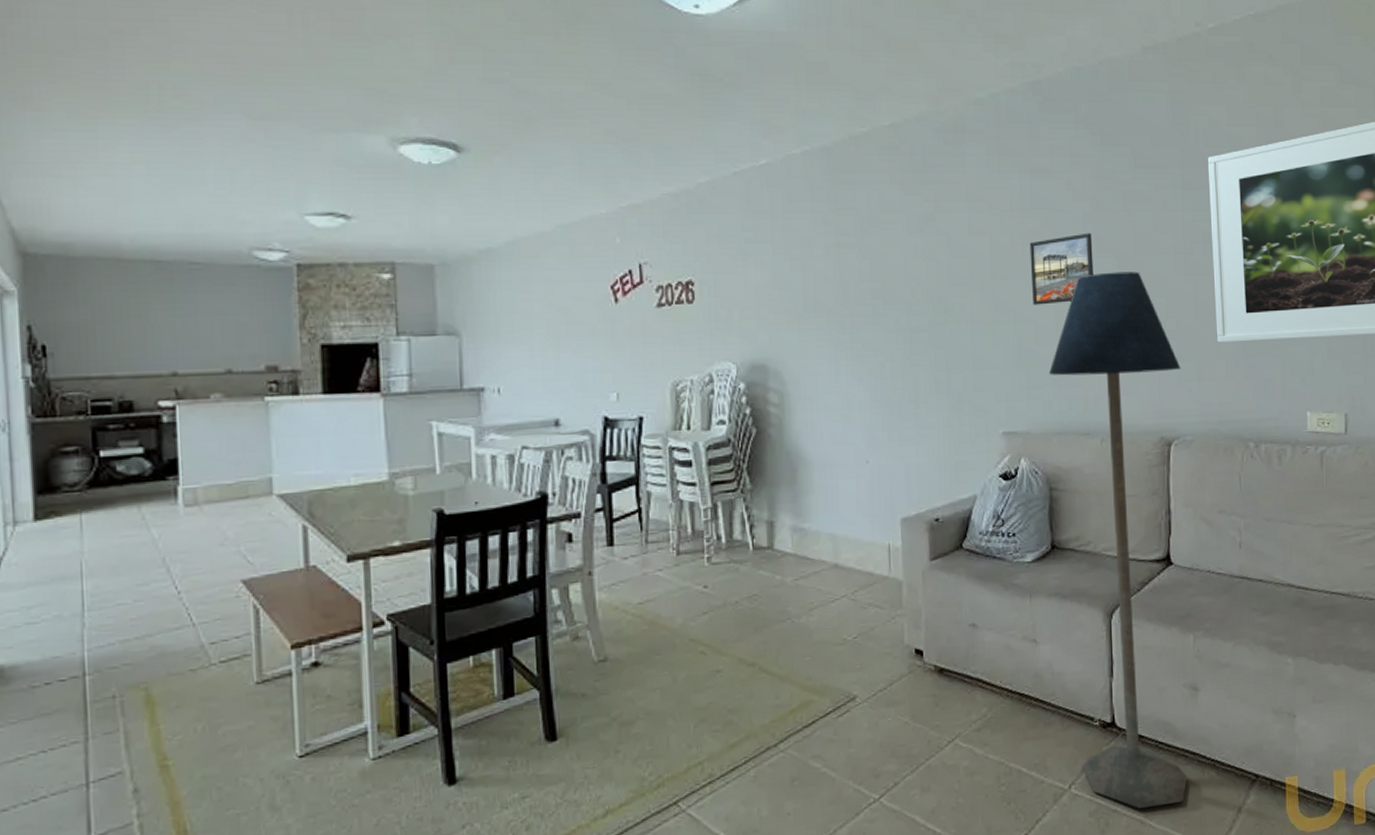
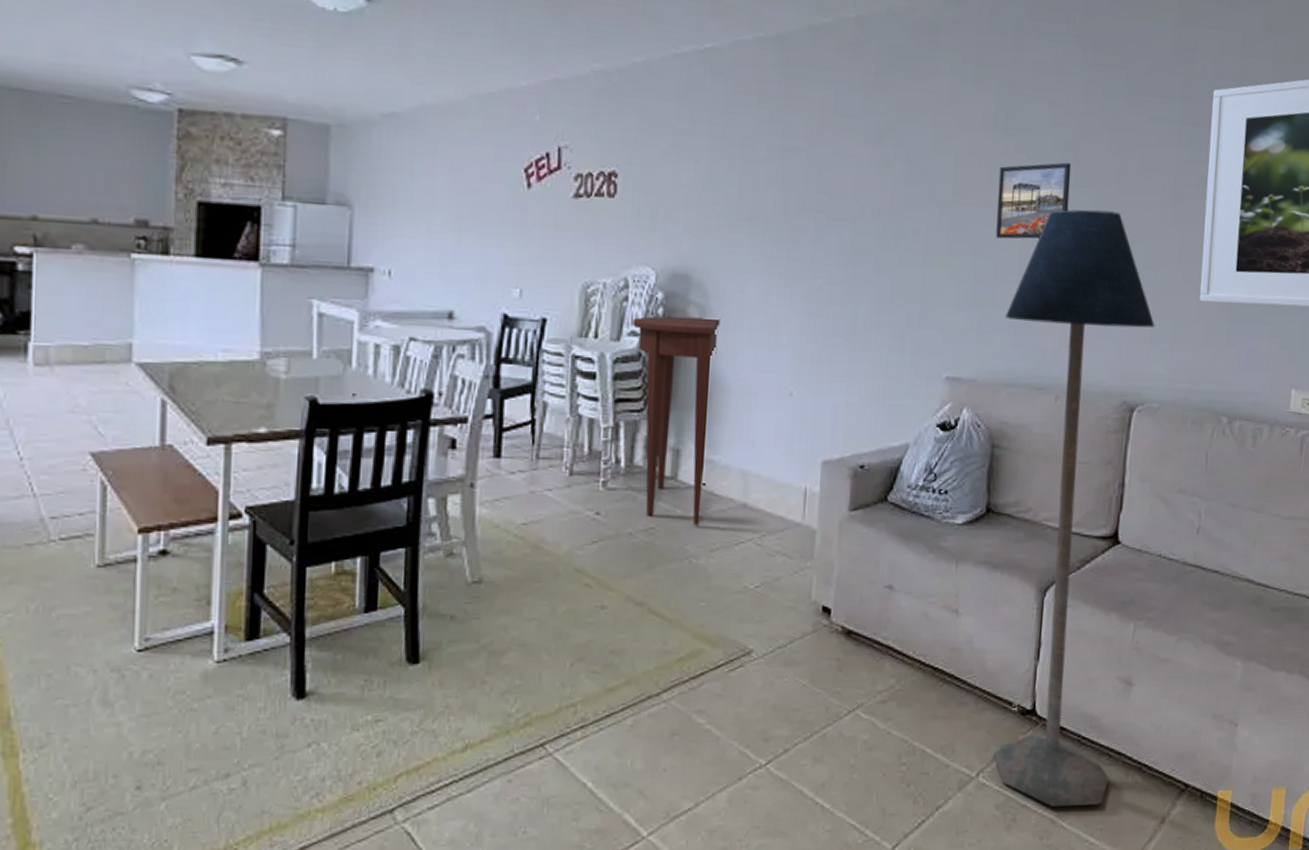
console table: none [720,401,801,588] -> present [632,316,721,525]

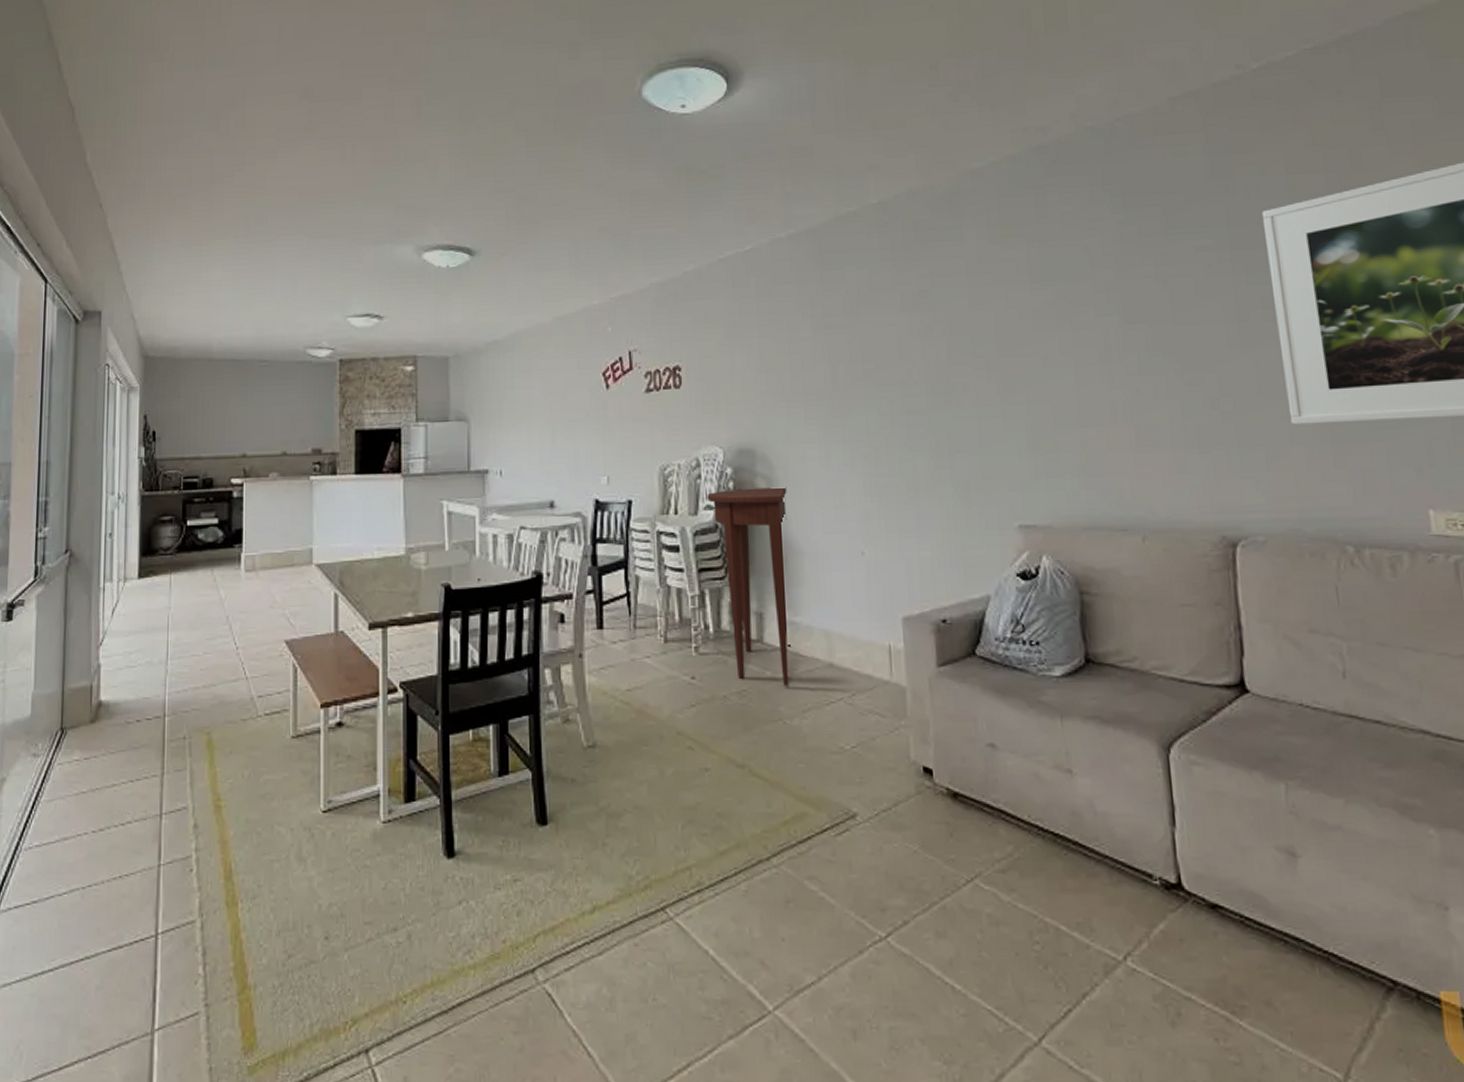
floor lamp: present [993,209,1155,806] -> none [1072,344,1291,1002]
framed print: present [996,162,1072,239] -> none [1041,303,1122,384]

